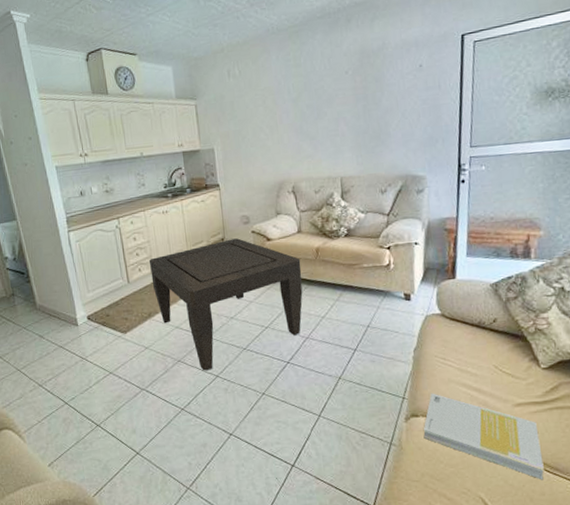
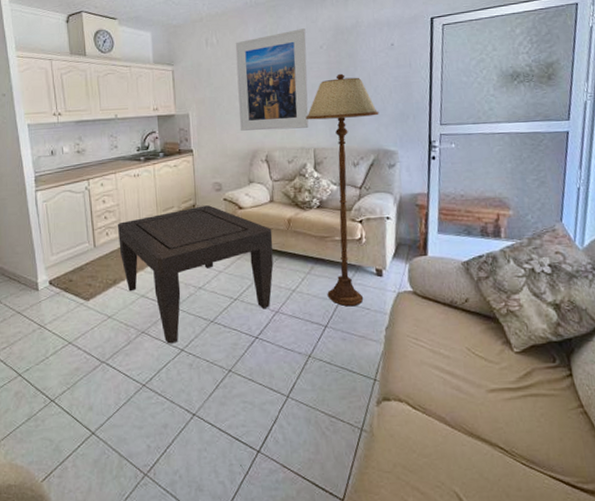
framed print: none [258,54,335,163] -> present [235,28,309,131]
floor lamp: none [331,99,407,331] -> present [305,73,379,307]
book: present [423,393,544,480] -> none [395,375,520,474]

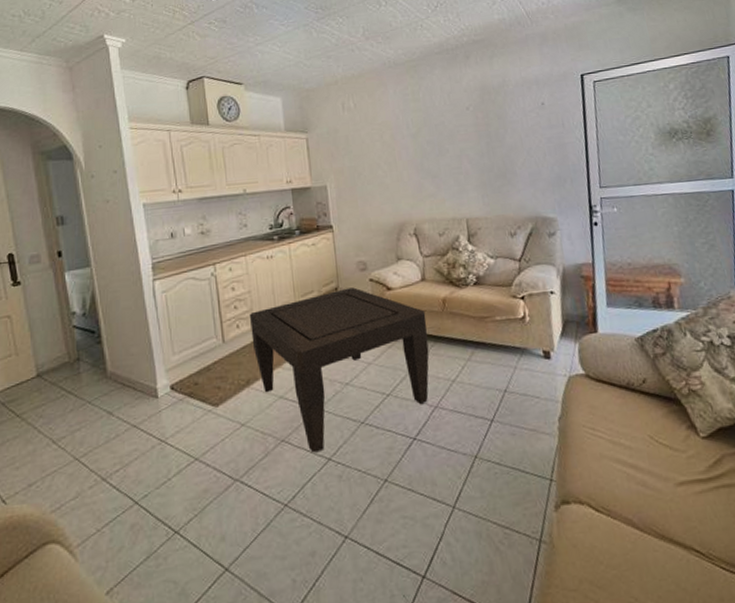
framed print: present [235,28,309,131] -> none [374,89,460,202]
floor lamp: present [305,73,379,307] -> none [455,136,534,396]

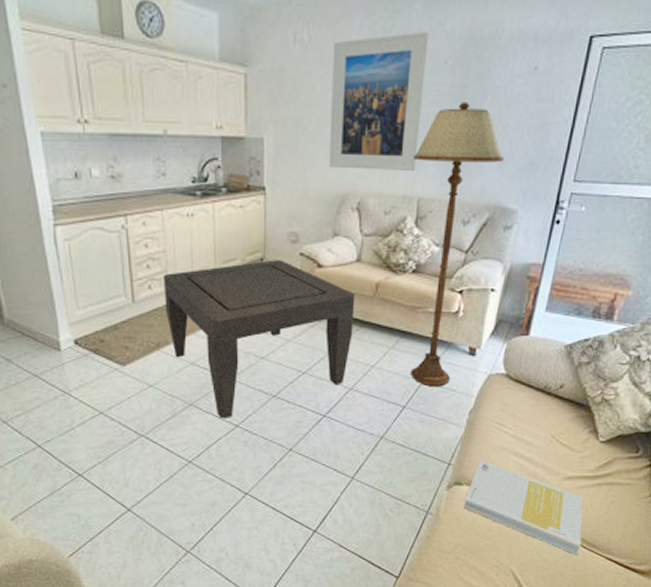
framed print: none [374,89,460,202] -> present [328,32,429,171]
floor lamp: none [455,136,534,396] -> present [410,101,504,387]
book: none [577,472,720,581] -> present [464,460,583,556]

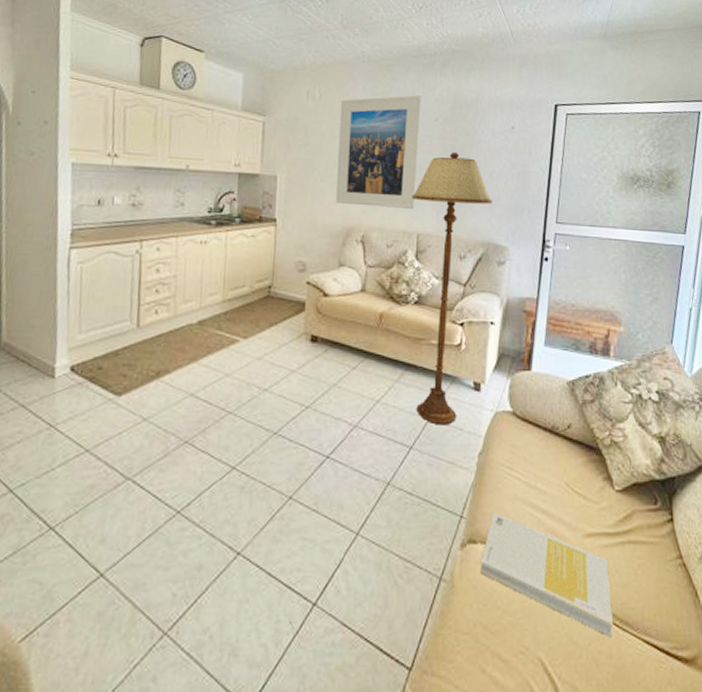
coffee table: present [162,260,355,419] -> none [169,288,360,459]

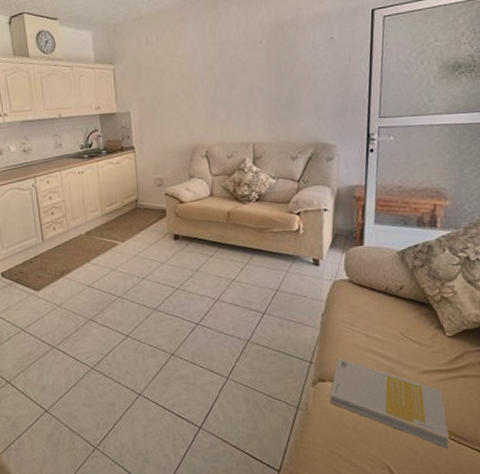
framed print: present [335,95,421,209] -> none [174,24,248,127]
floor lamp: present [412,152,493,425] -> none [245,68,318,295]

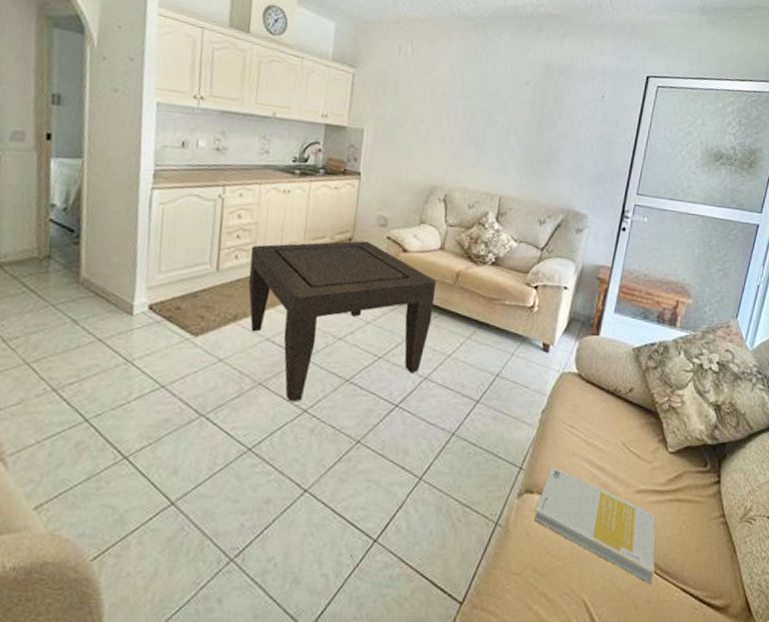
coffee table: none [63,200,214,330] -> present [248,241,437,402]

